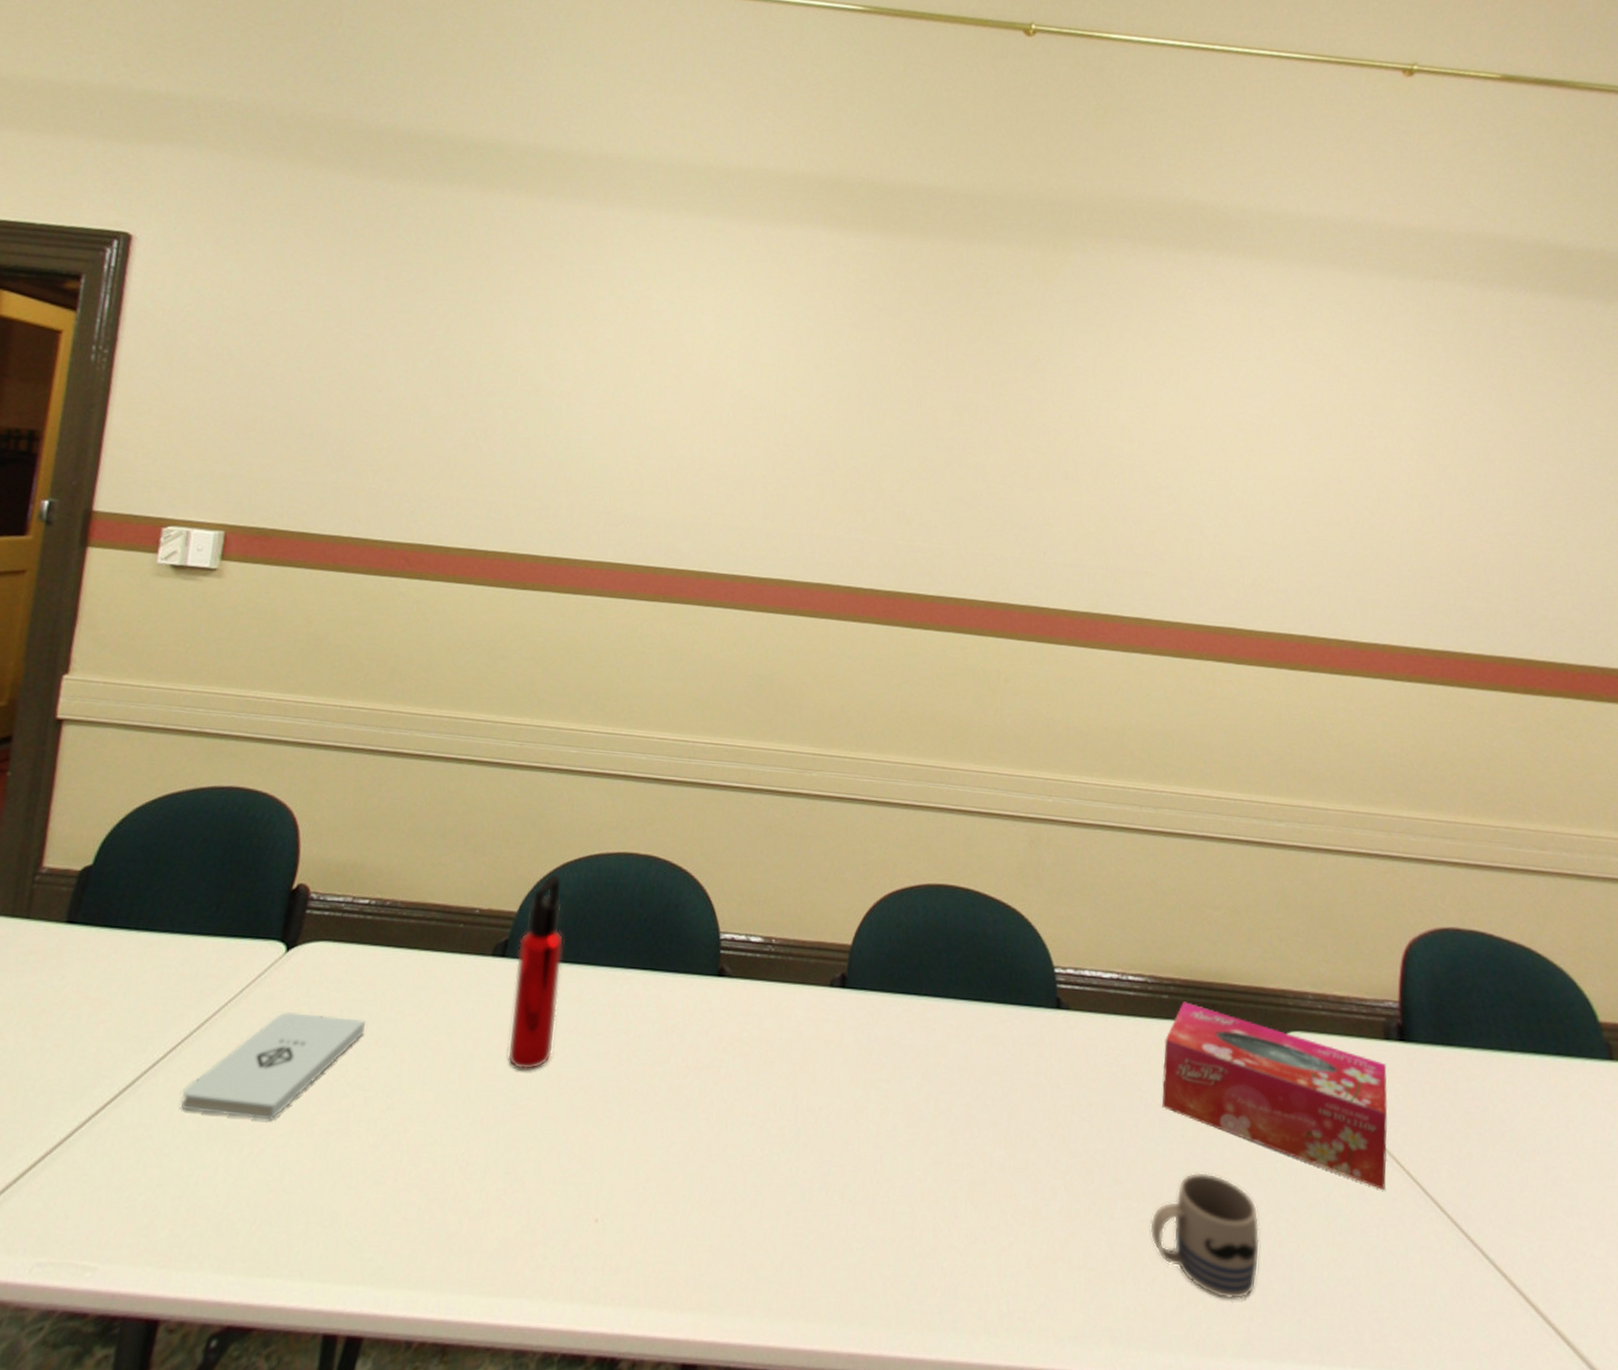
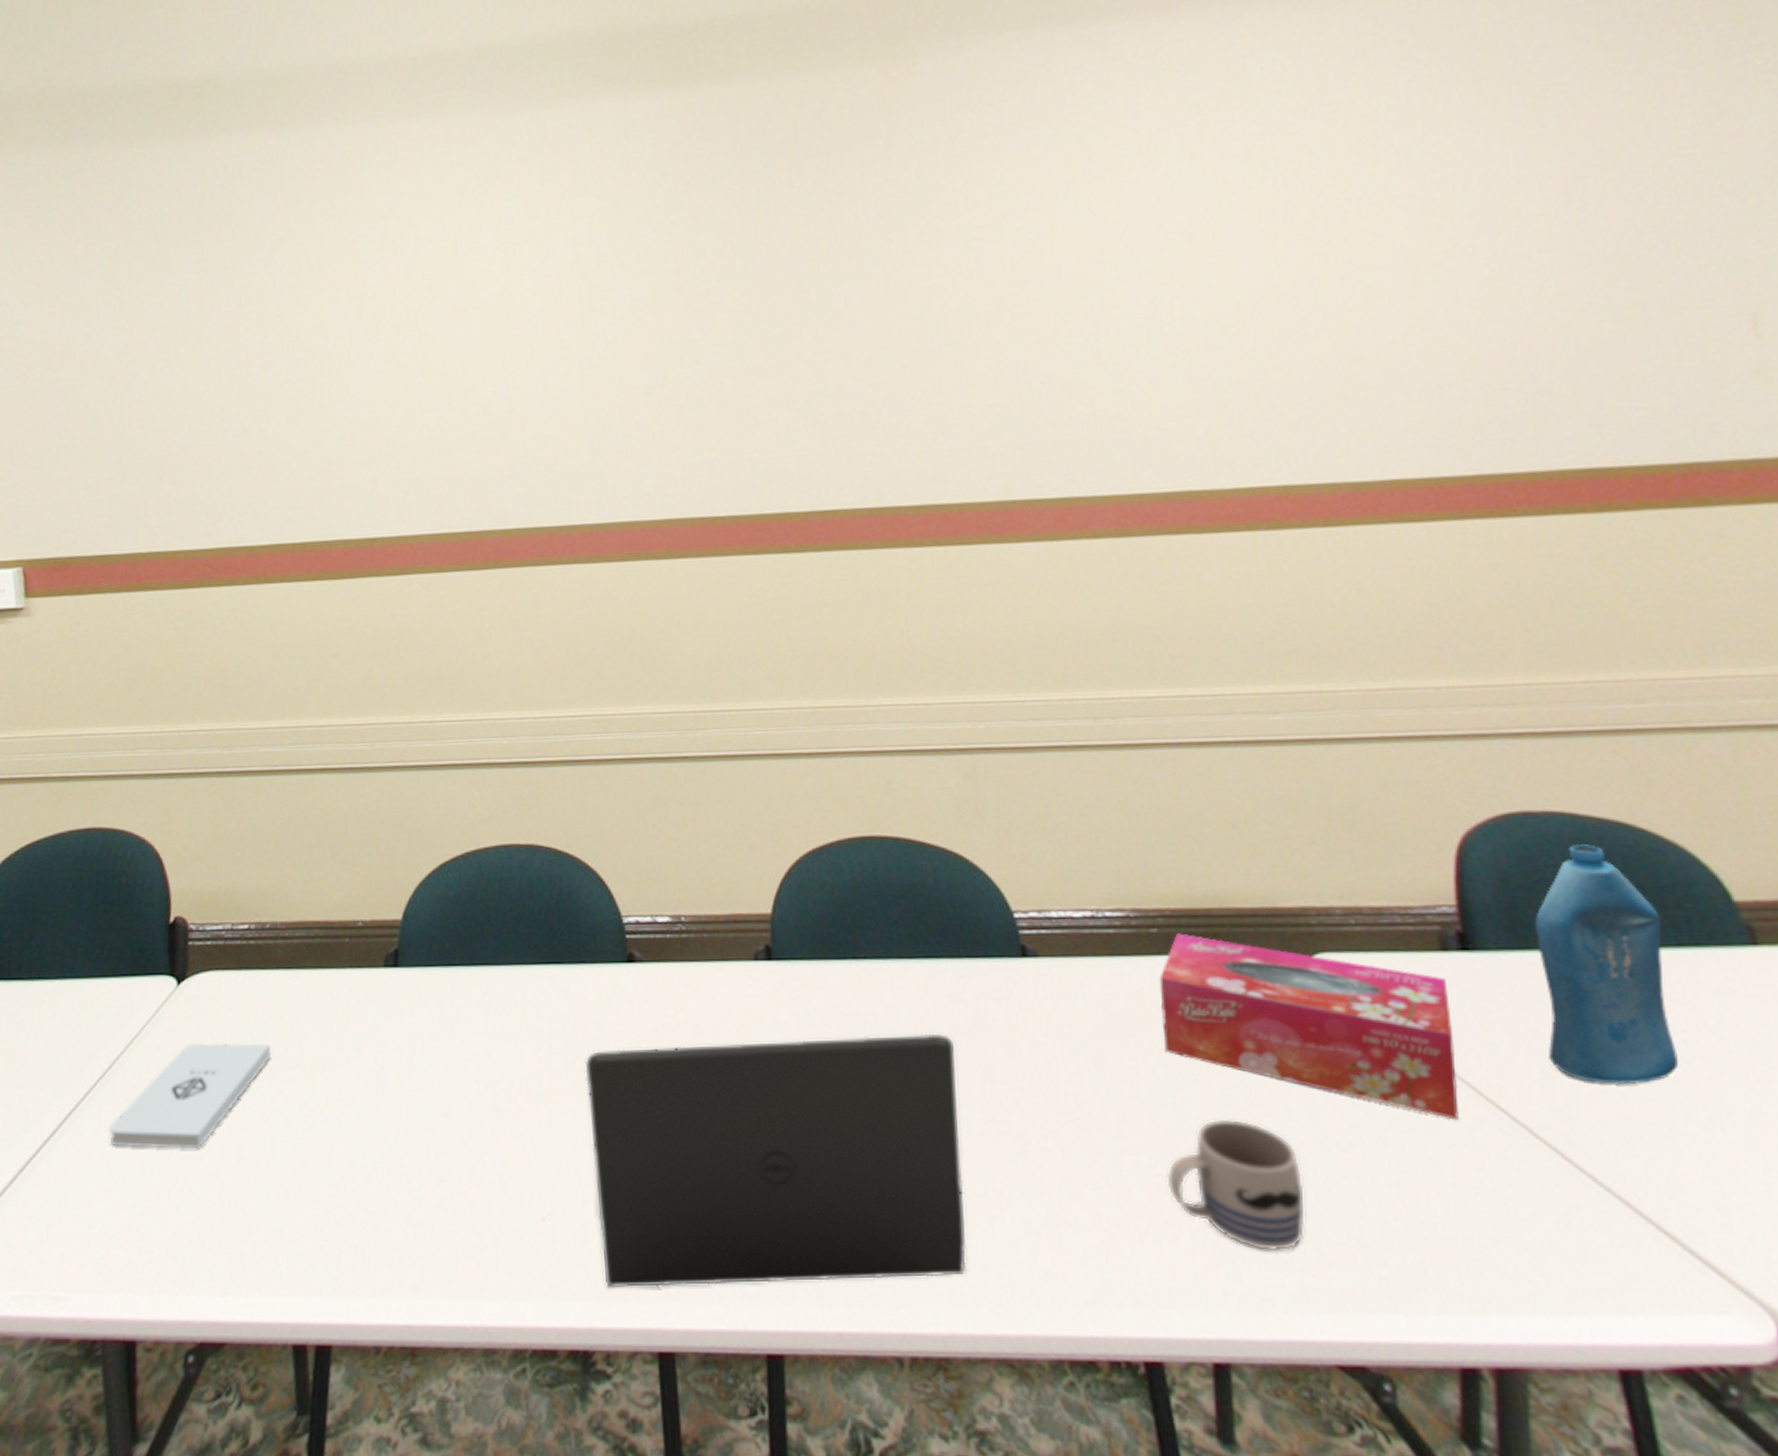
water bottle: present [507,874,564,1071] -> none [410,876,466,1078]
laptop: none [643,1057,991,1304] -> present [584,1033,967,1288]
bottle: none [1455,960,1552,1171] -> present [1534,843,1679,1086]

